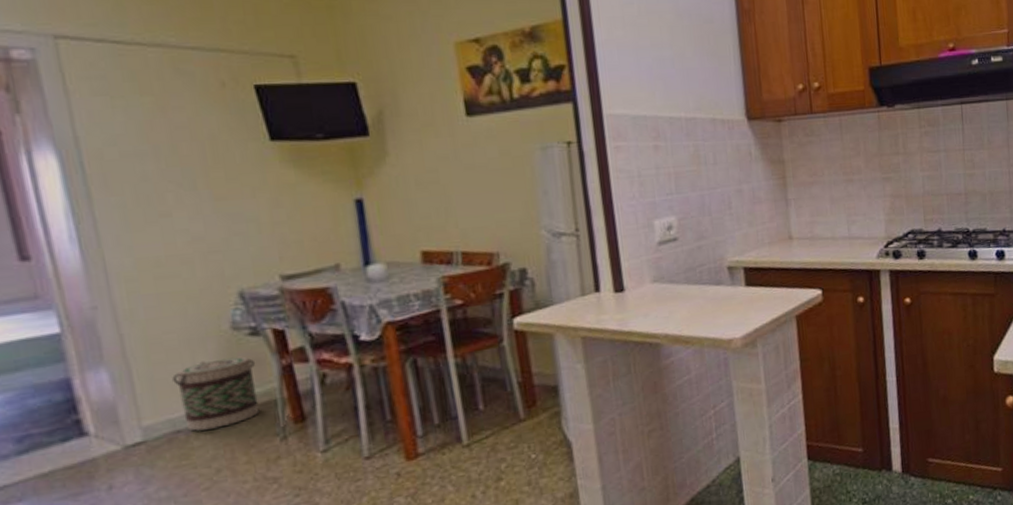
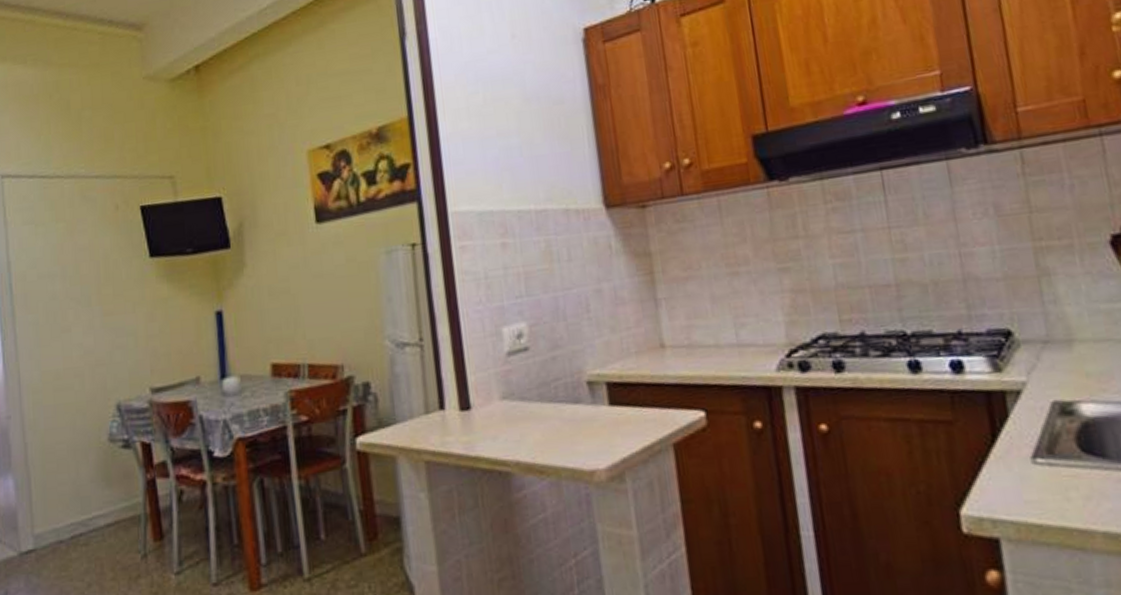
basket: present [172,356,260,431] -> none [60,469,126,543]

